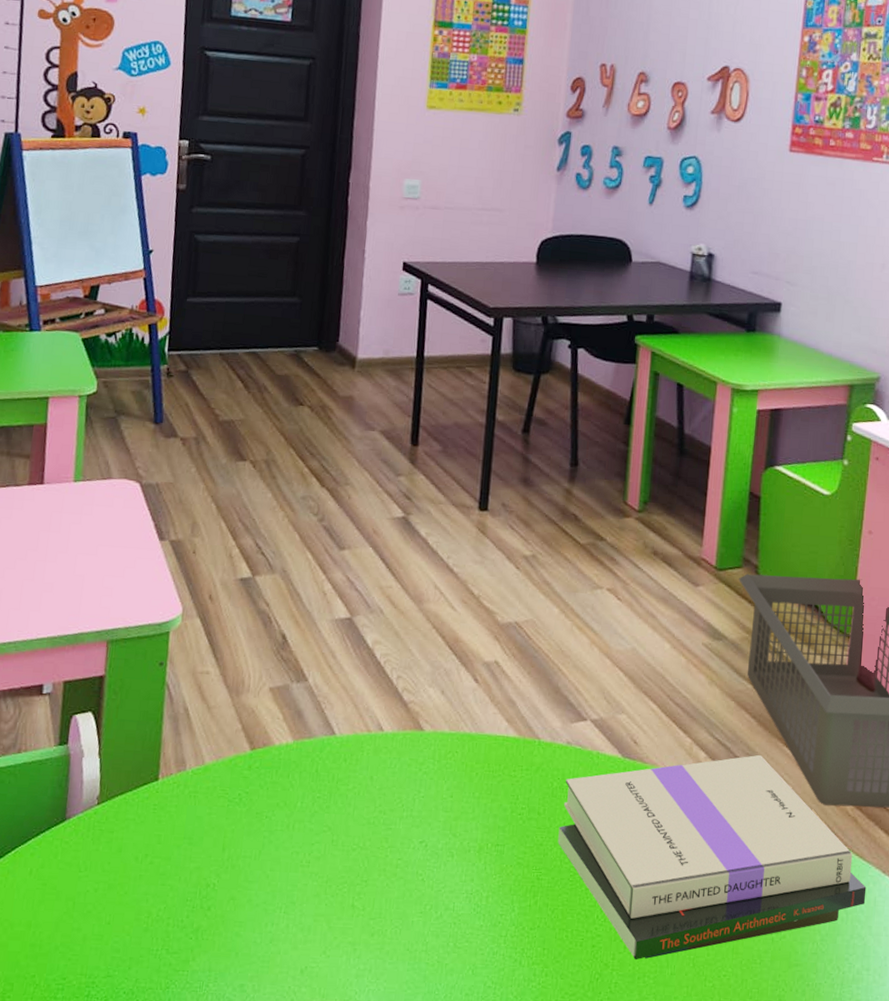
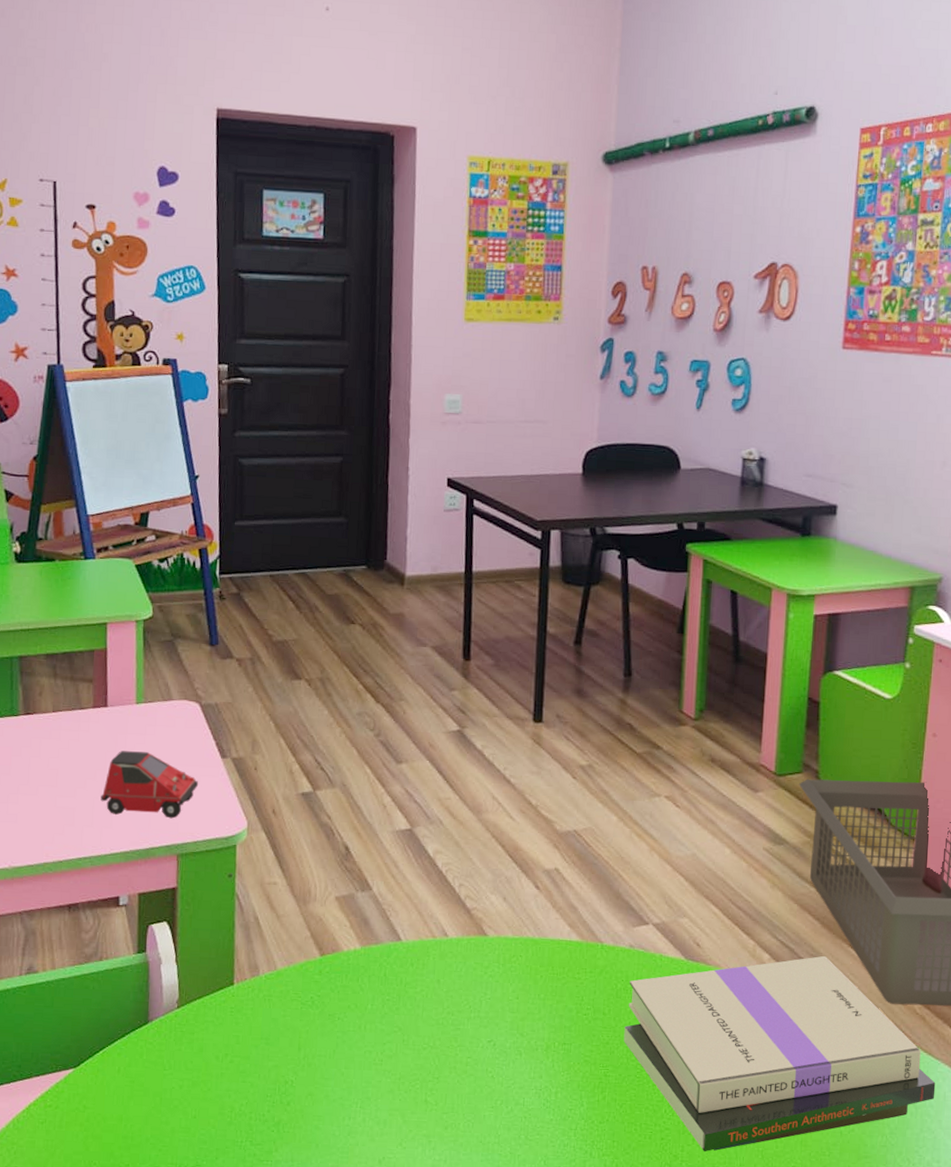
toy car: none [30,530,135,603] -> present [101,751,199,819]

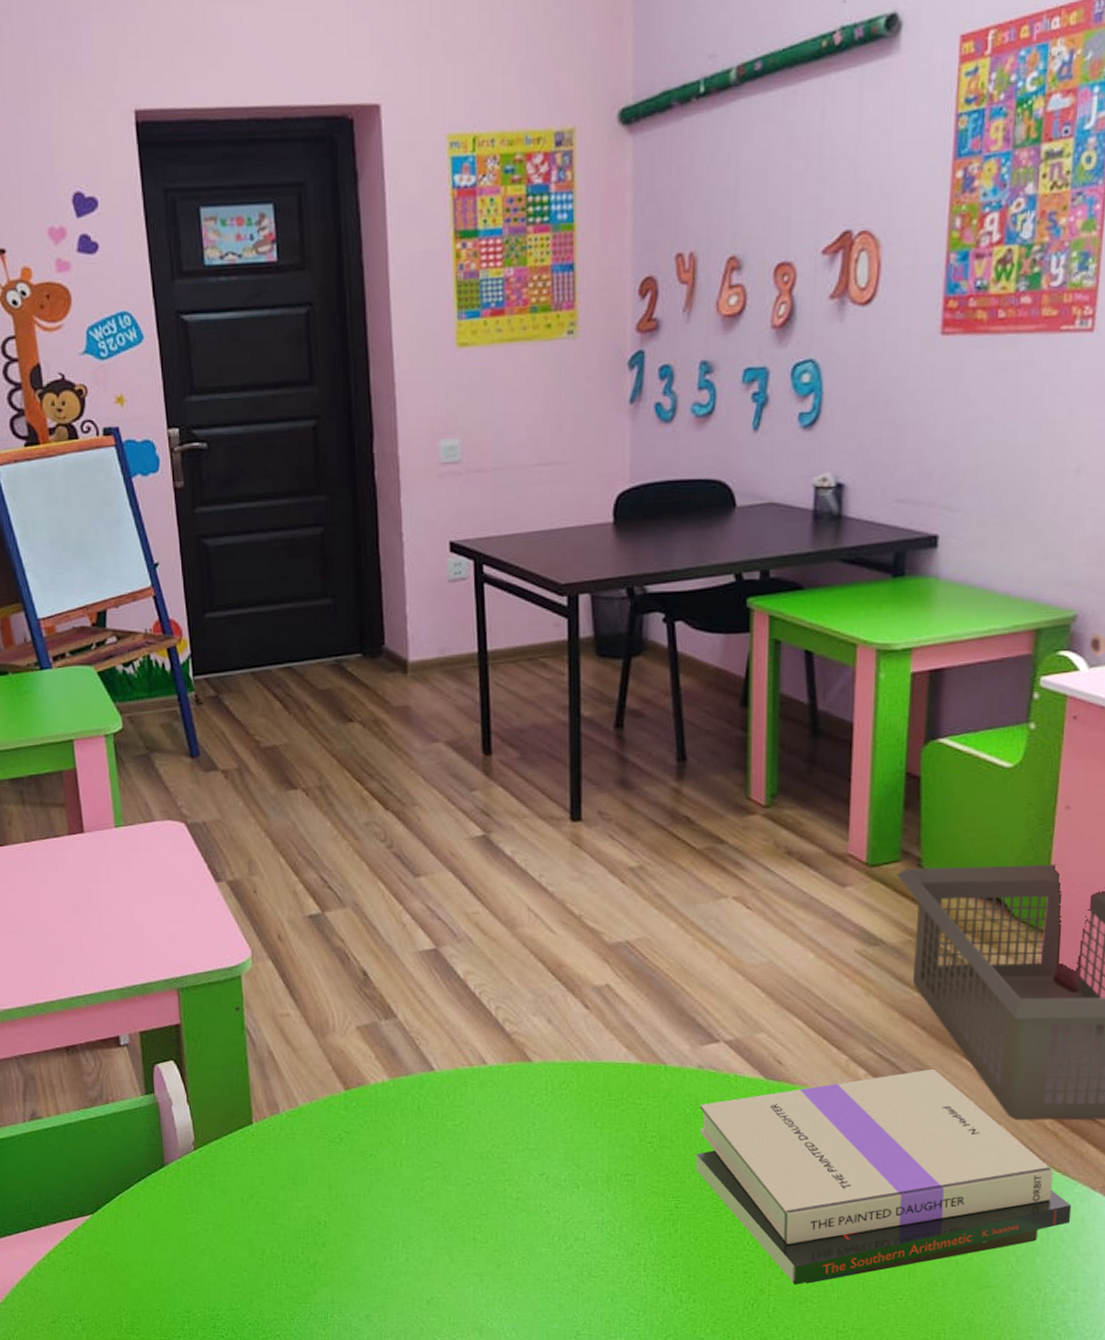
toy car: present [101,751,199,819] -> none [88,880,194,951]

